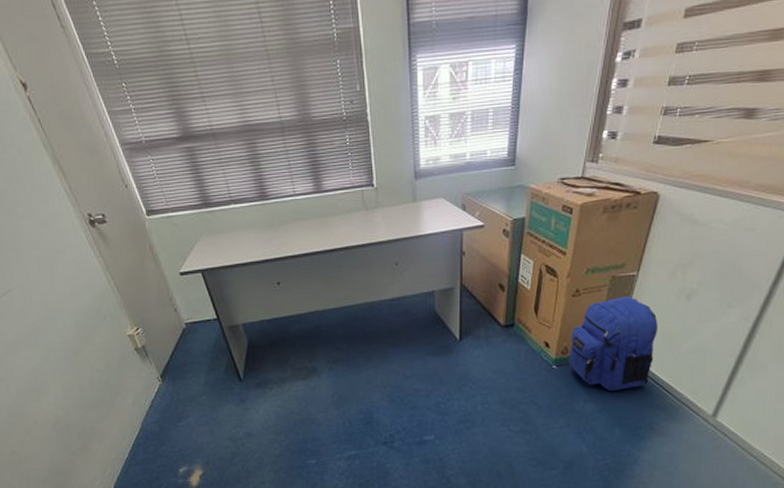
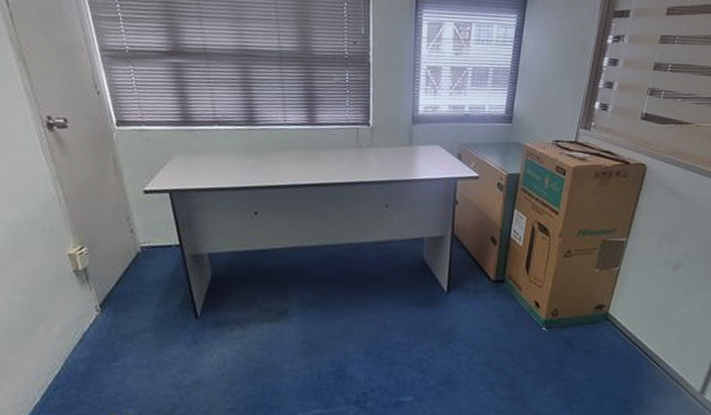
backpack: present [568,296,658,392] -> none [558,261,646,360]

